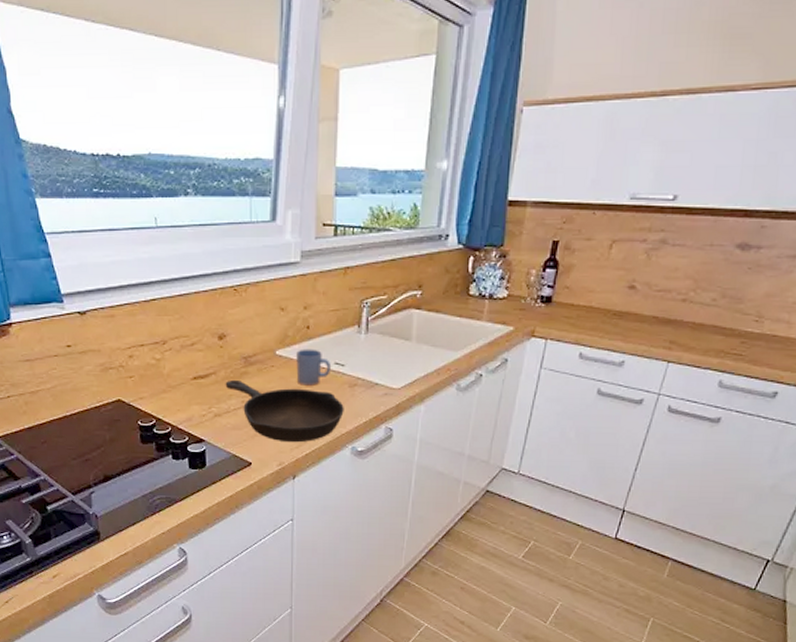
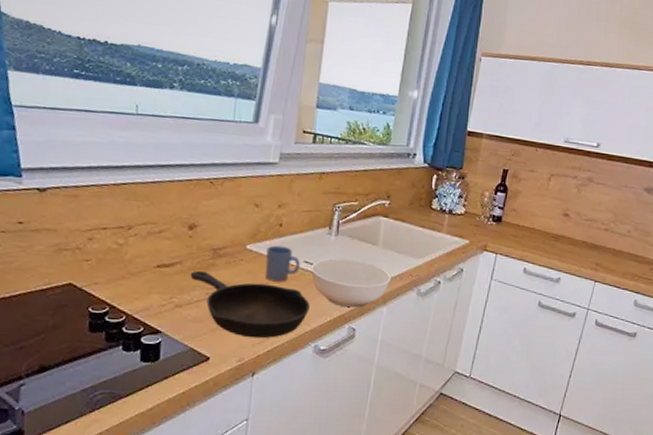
bowl: none [342,356,428,408] -> present [310,258,392,308]

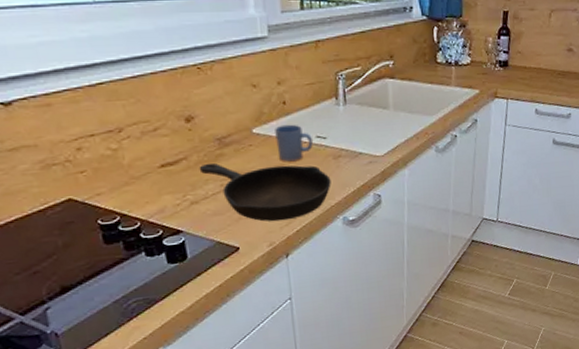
bowl: present [310,258,392,308] -> none [324,126,408,176]

